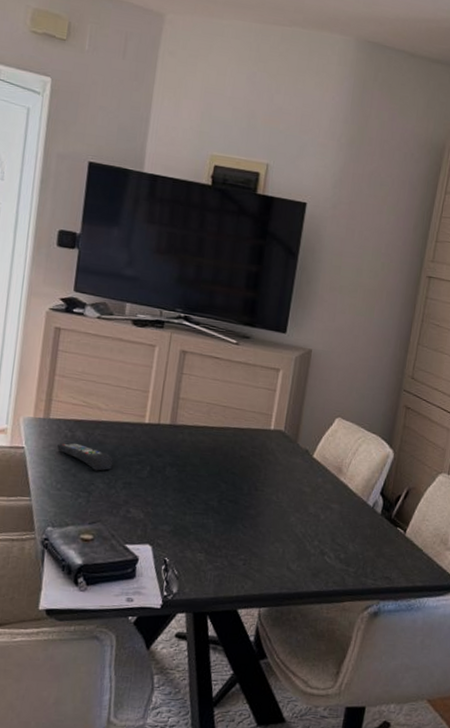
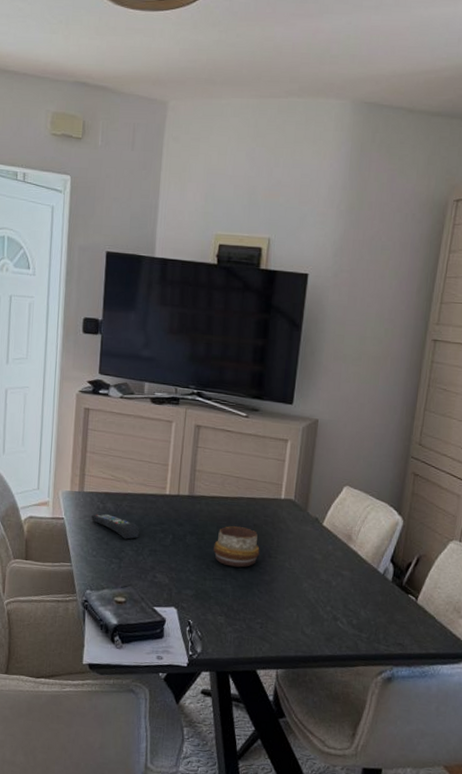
decorative bowl: none [194,457,246,501] -> present [212,526,260,568]

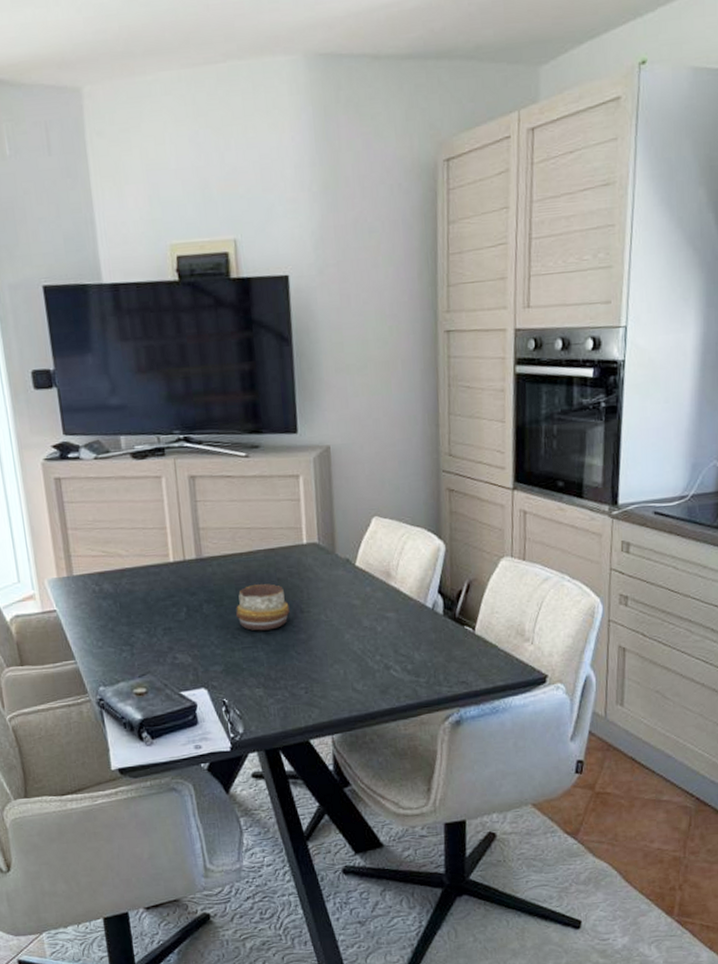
remote control: present [91,513,140,539] -> none [88,596,148,622]

